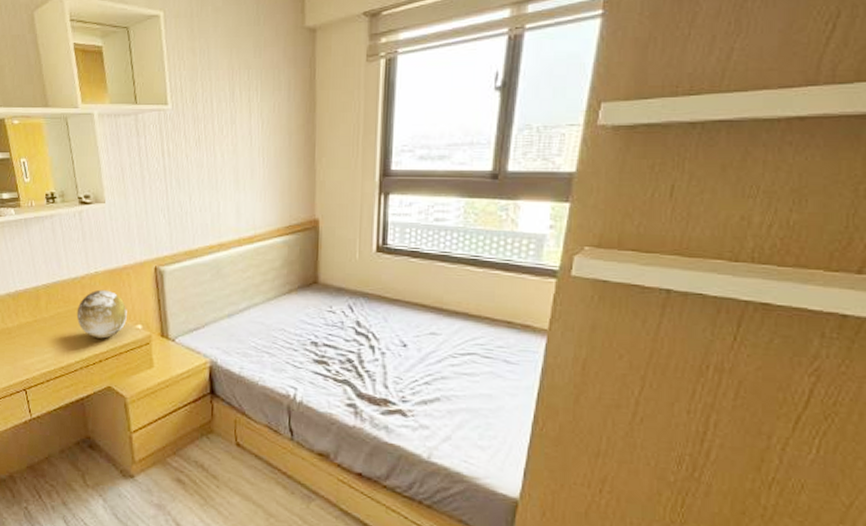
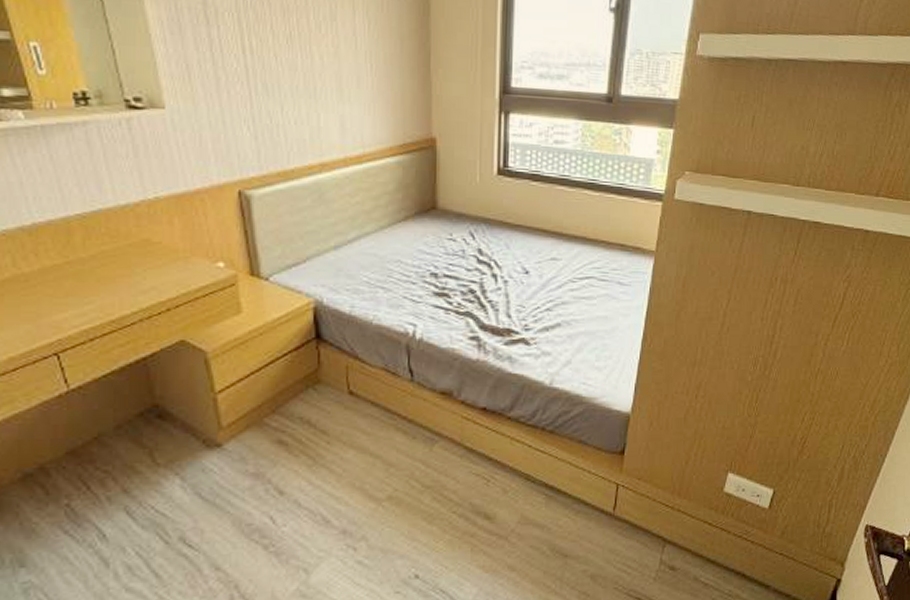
decorative orb: present [76,289,127,339] -> none [130,220,203,282]

